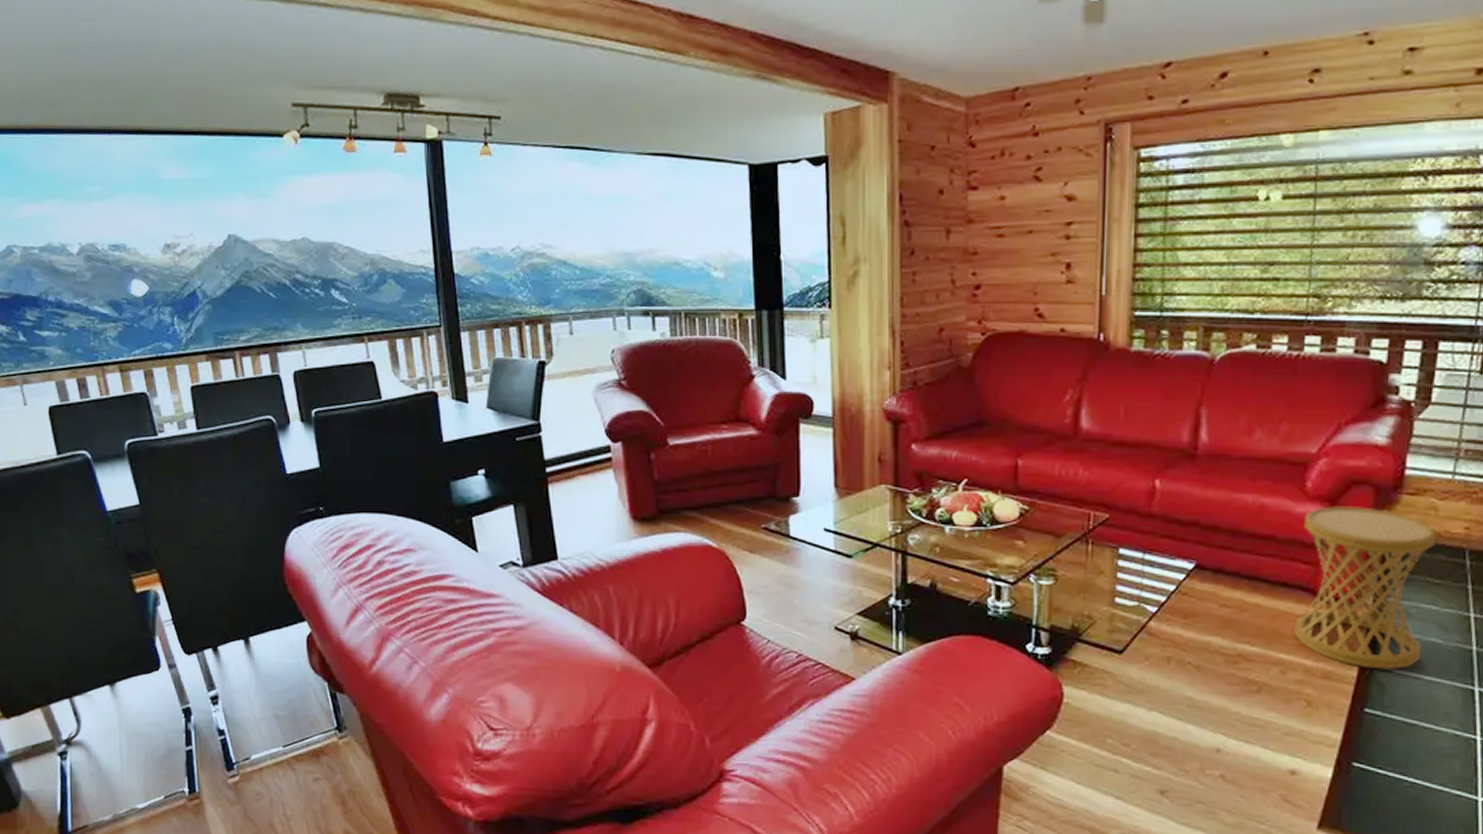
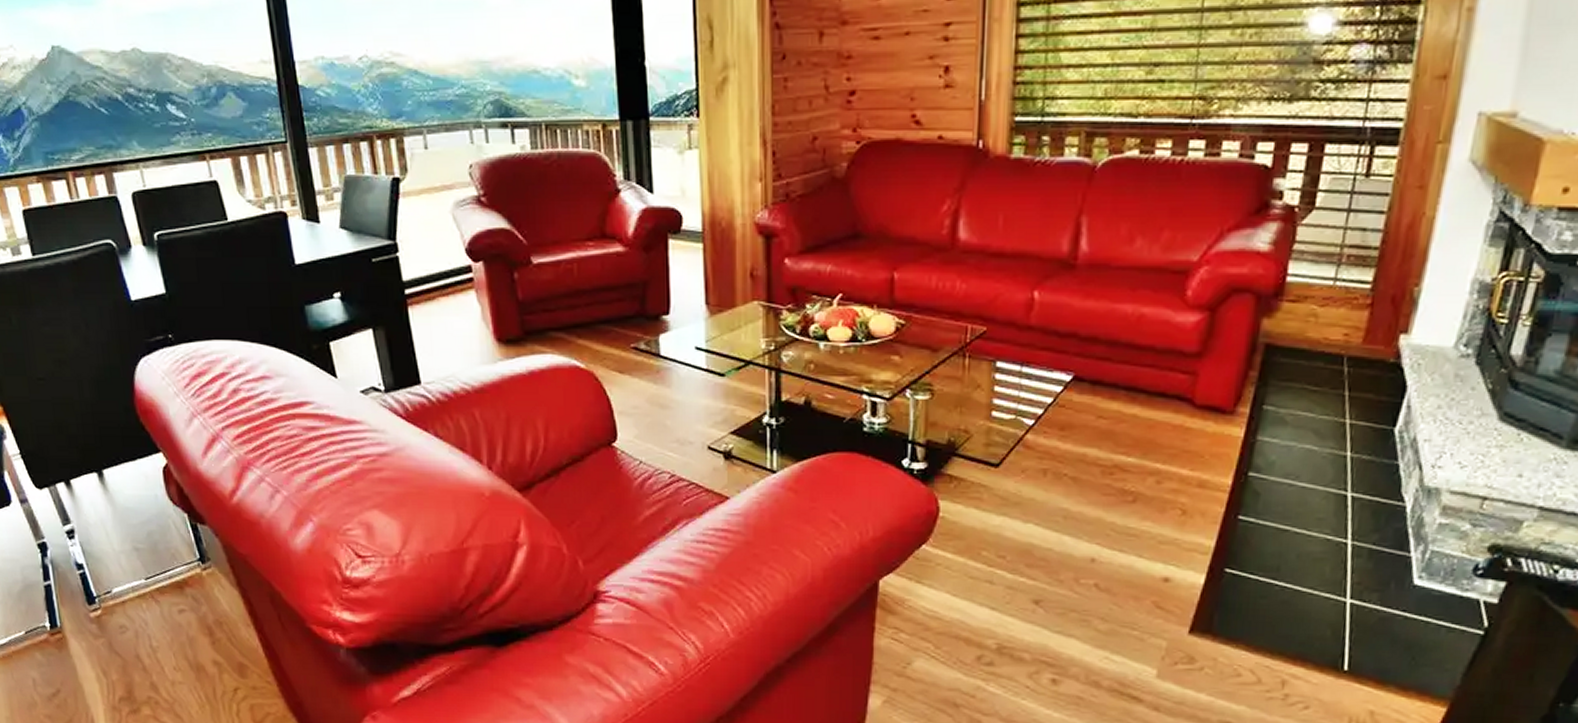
side table: present [1293,506,1436,670] -> none [1169,315,1315,477]

